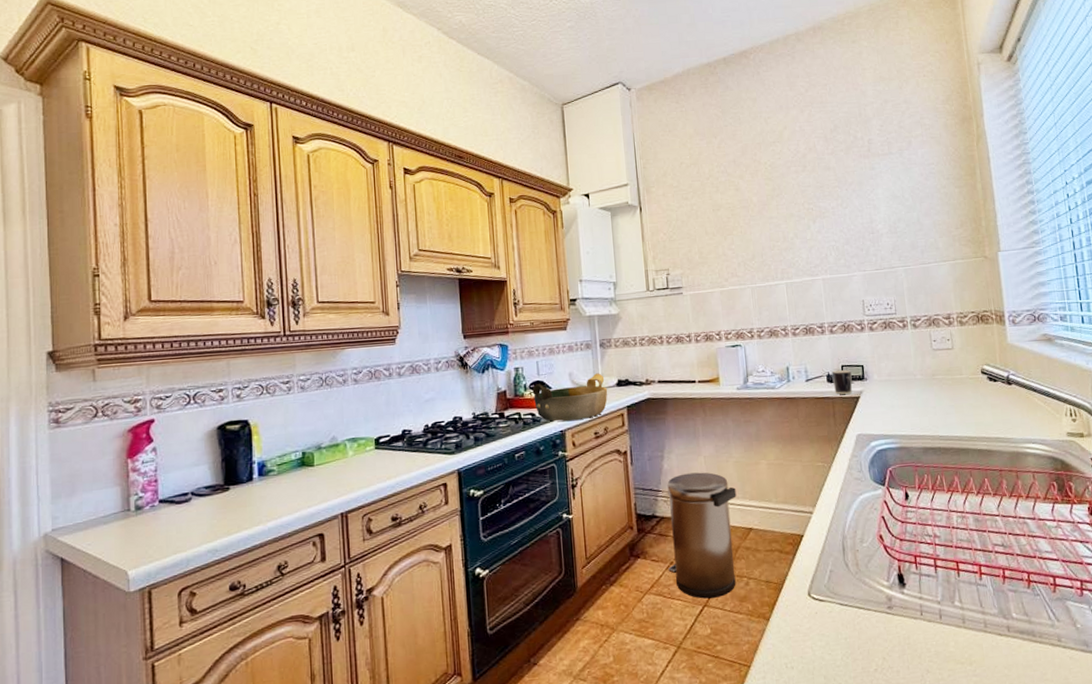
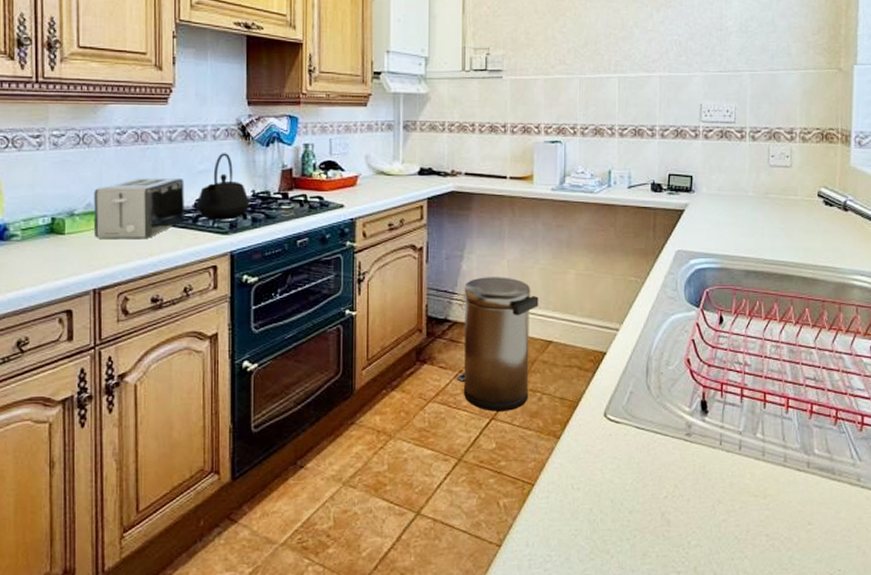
toaster: none [337,407,416,467] -> present [93,177,184,238]
kettle: none [425,382,471,442] -> present [196,153,249,219]
cooking pot: present [532,373,608,422] -> none [322,158,408,208]
mug: present [831,369,853,395] -> none [657,178,680,205]

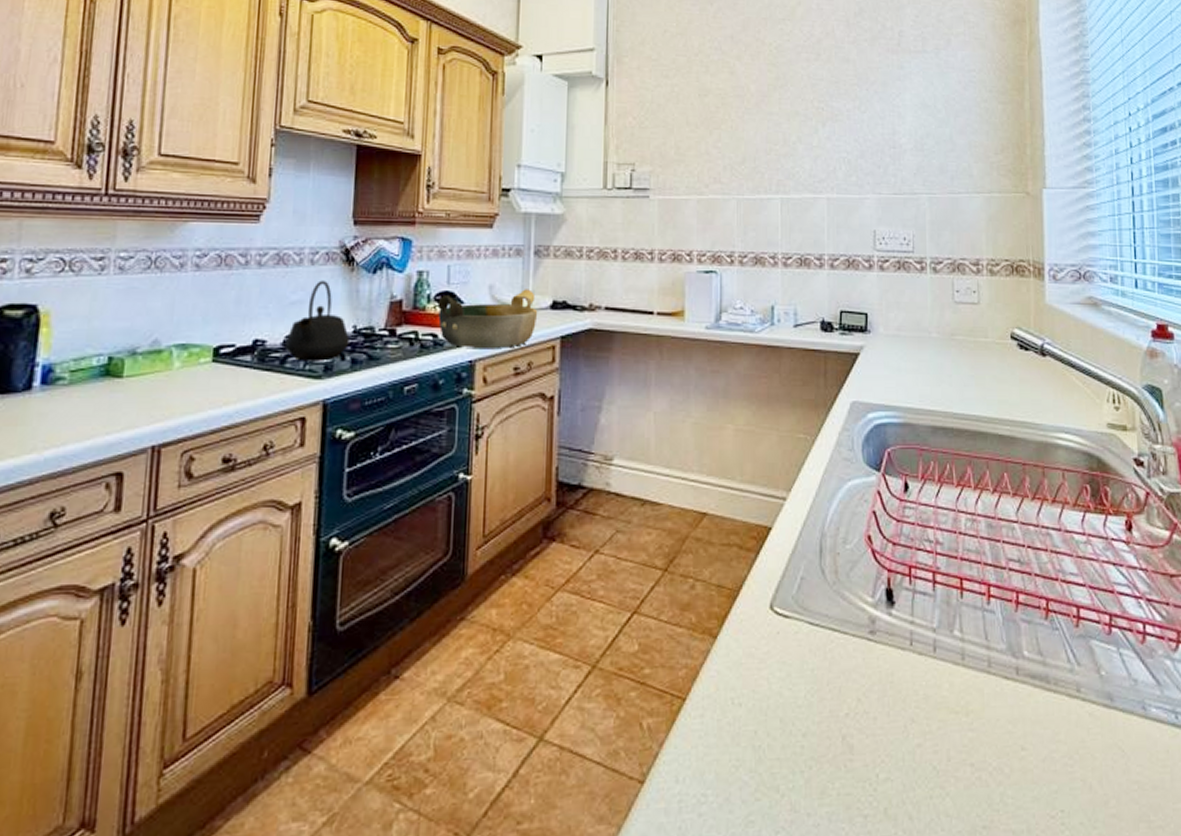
toaster: present [93,177,184,238] -> none [158,309,273,383]
cooking pot: none [322,158,408,208] -> present [437,289,538,348]
pedal bin: present [456,277,539,412] -> none [591,433,691,603]

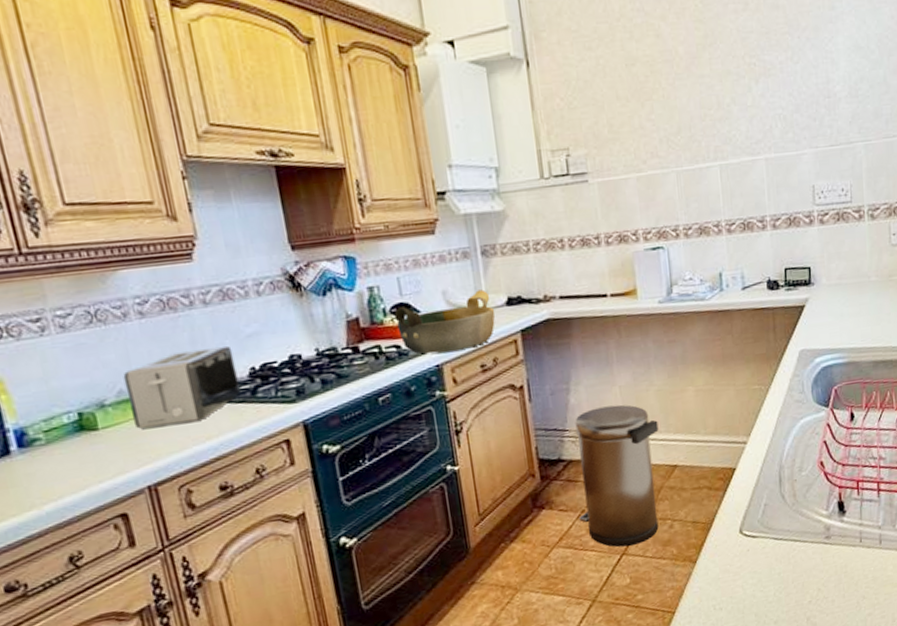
toaster: none [158,309,273,383] -> present [123,345,241,429]
kettle: present [284,280,350,360] -> none [251,309,316,389]
pedal bin: none [591,433,691,603] -> present [575,404,659,547]

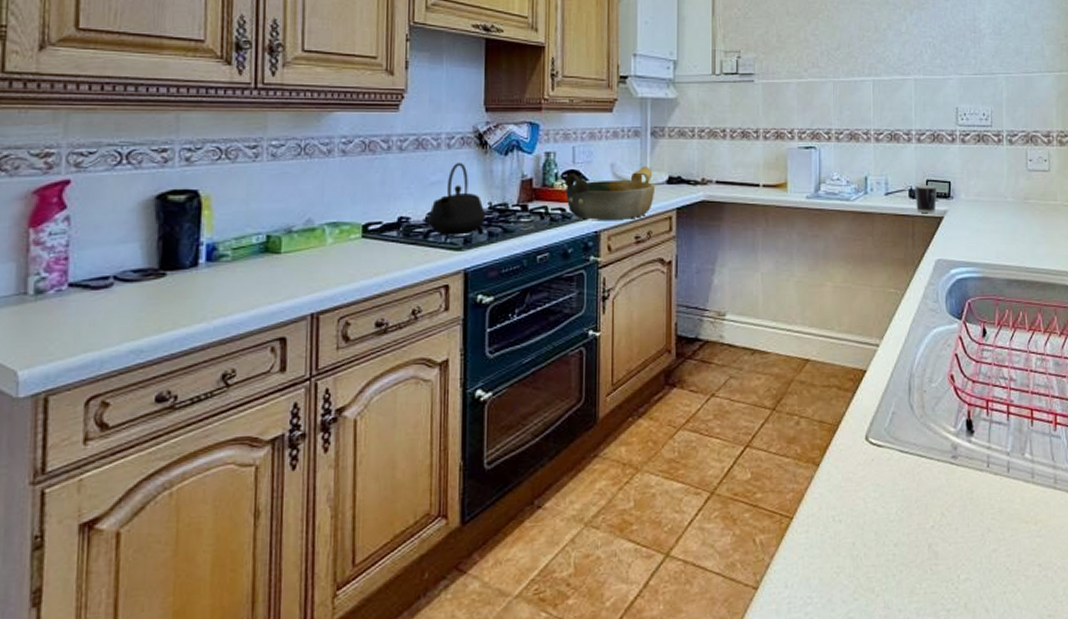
toaster: present [123,345,241,429] -> none [313,189,415,257]
kettle: none [251,309,316,389] -> present [427,163,486,234]
pedal bin: present [575,404,659,547] -> none [708,291,795,438]
mug: none [773,273,797,304] -> present [915,184,938,213]

